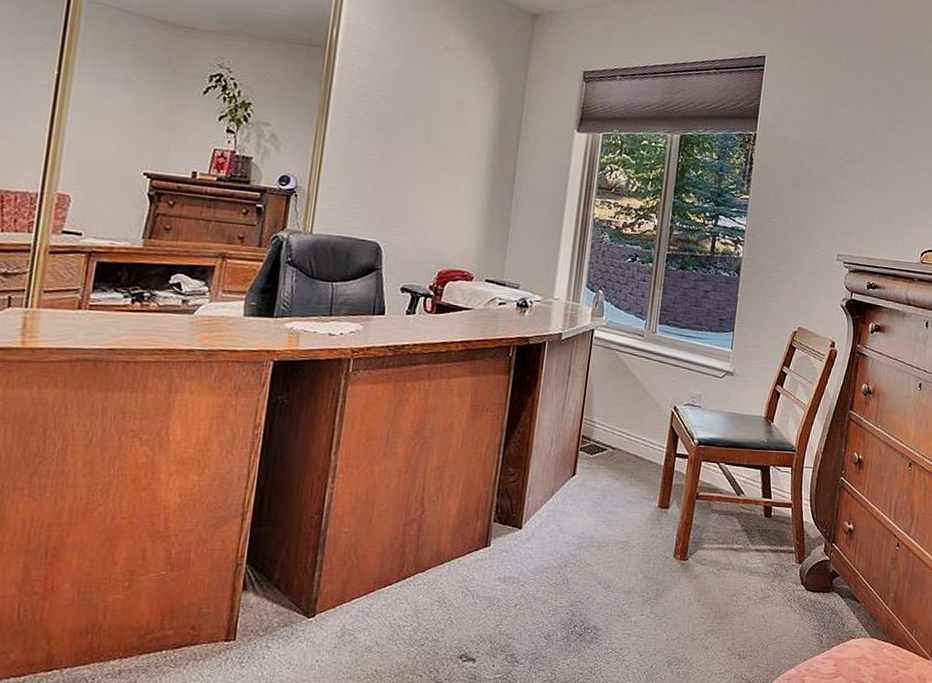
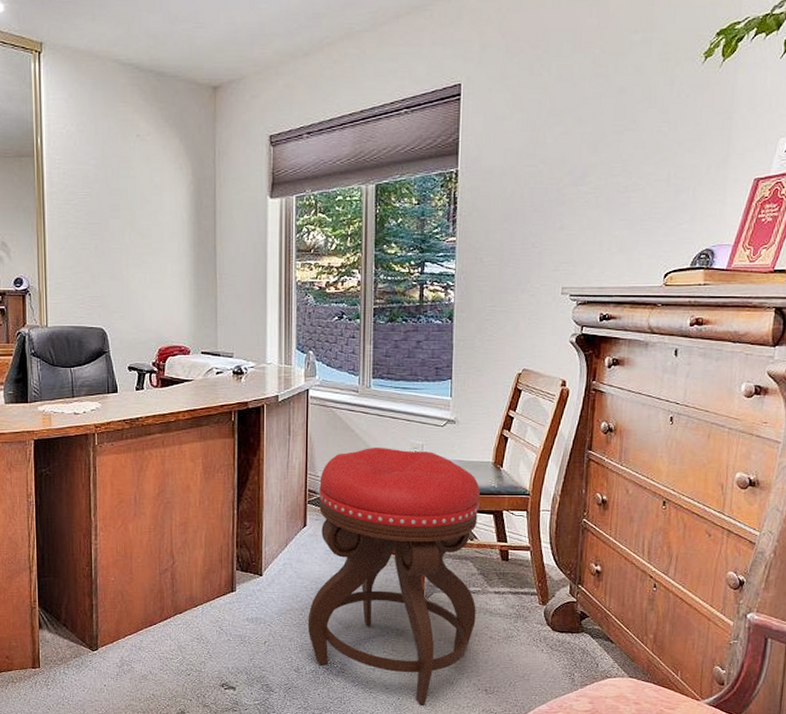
stool: none [564,395,751,675] -> present [307,448,480,707]

